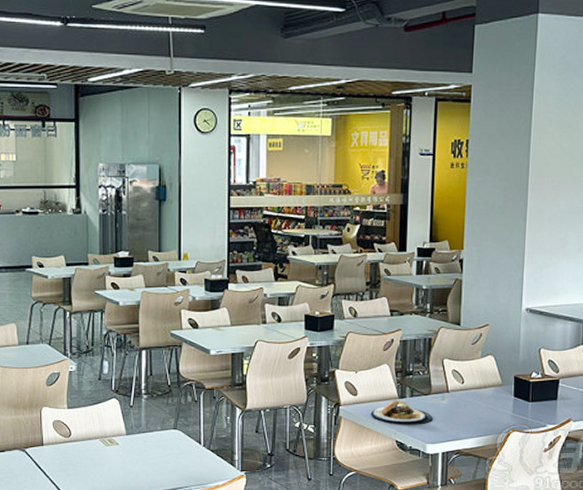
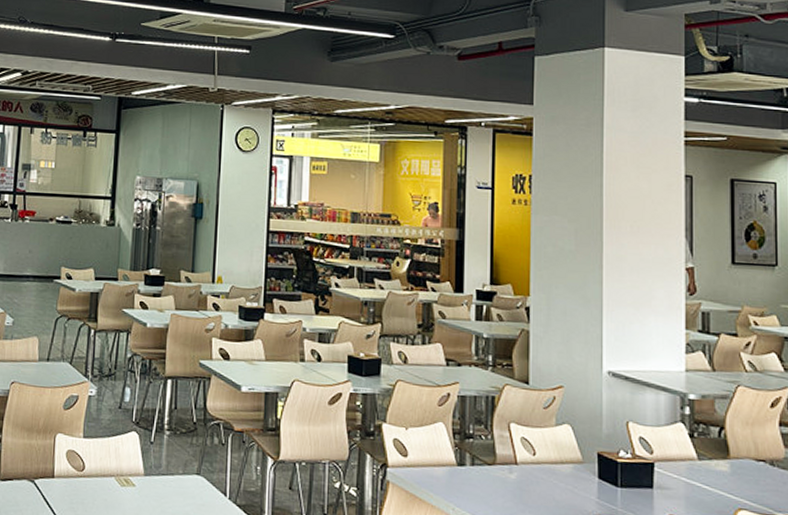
plate: present [370,400,433,425] -> none [423,467,499,502]

